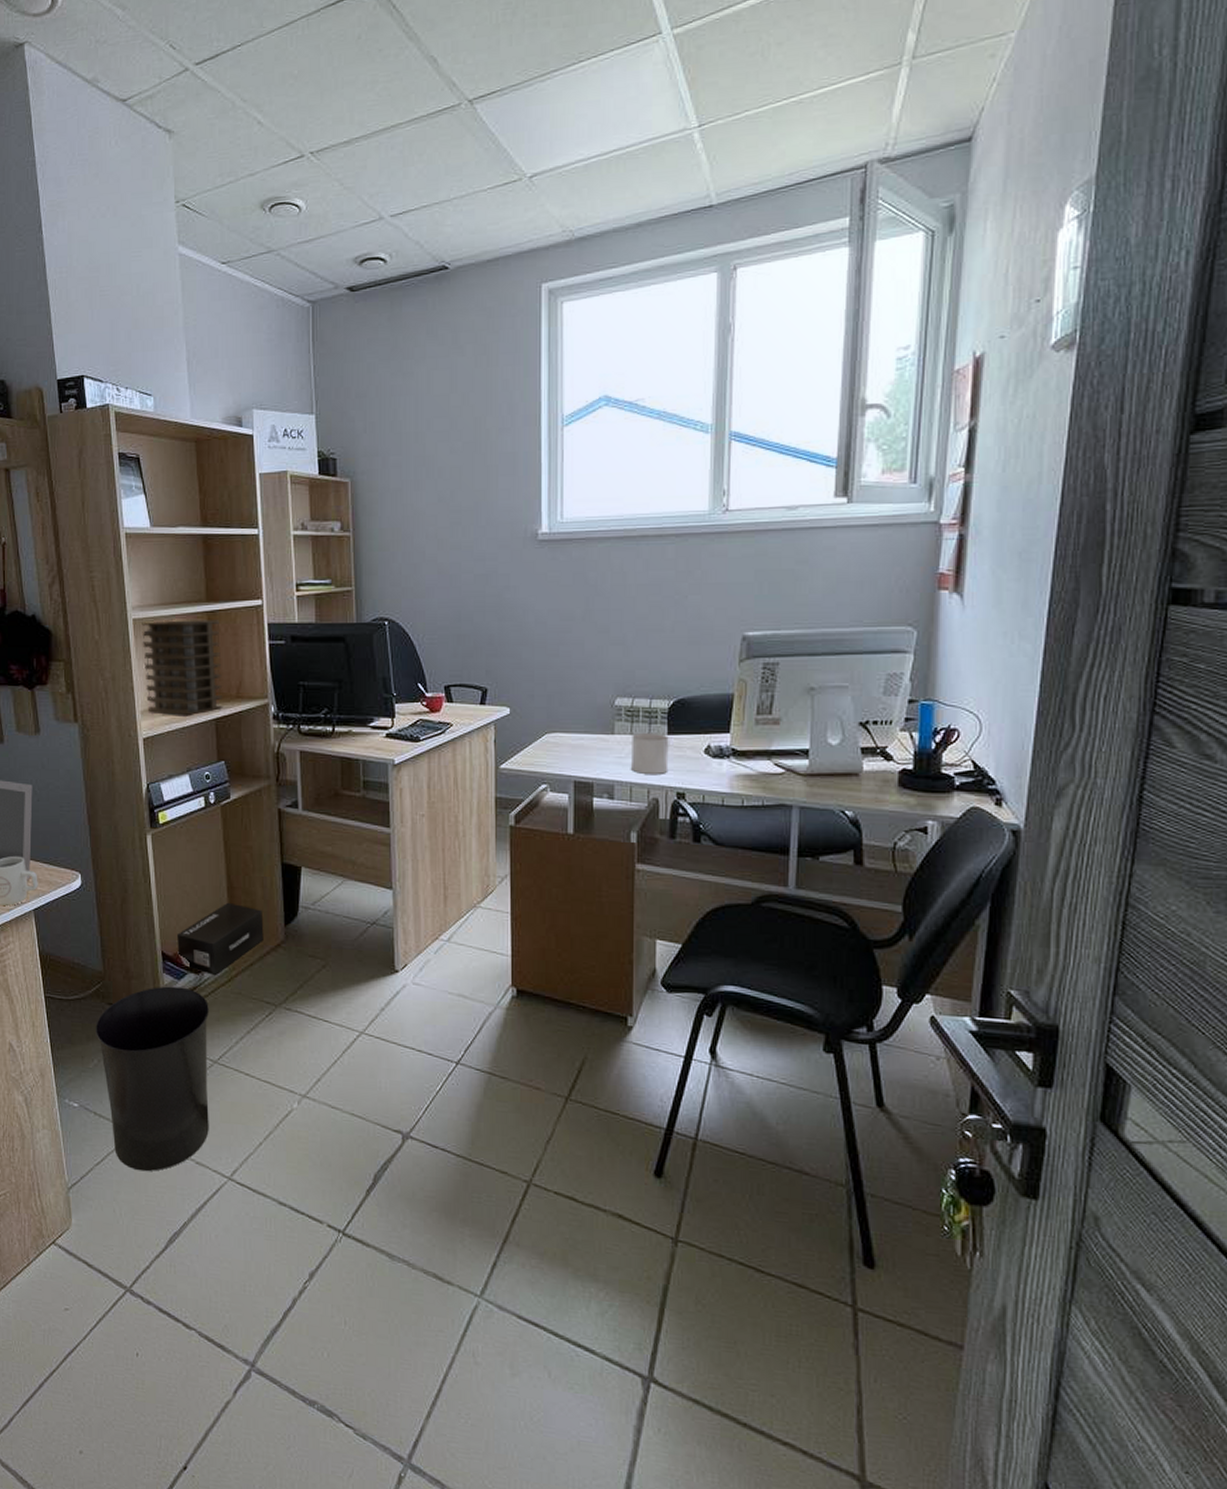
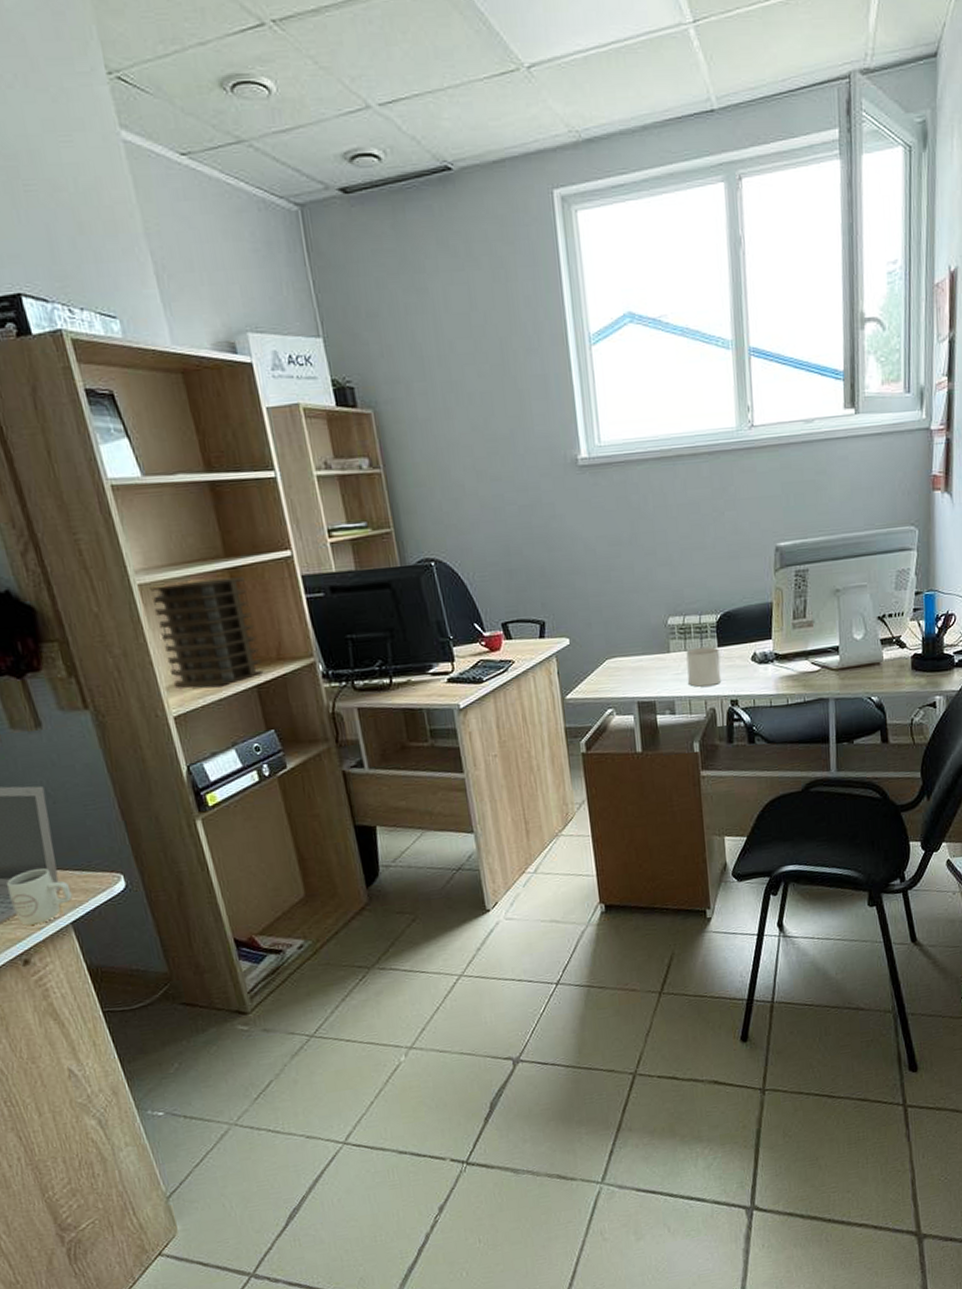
waste bin: present [96,986,209,1172] -> none [170,969,316,1161]
box: present [177,902,264,976] -> none [249,875,346,952]

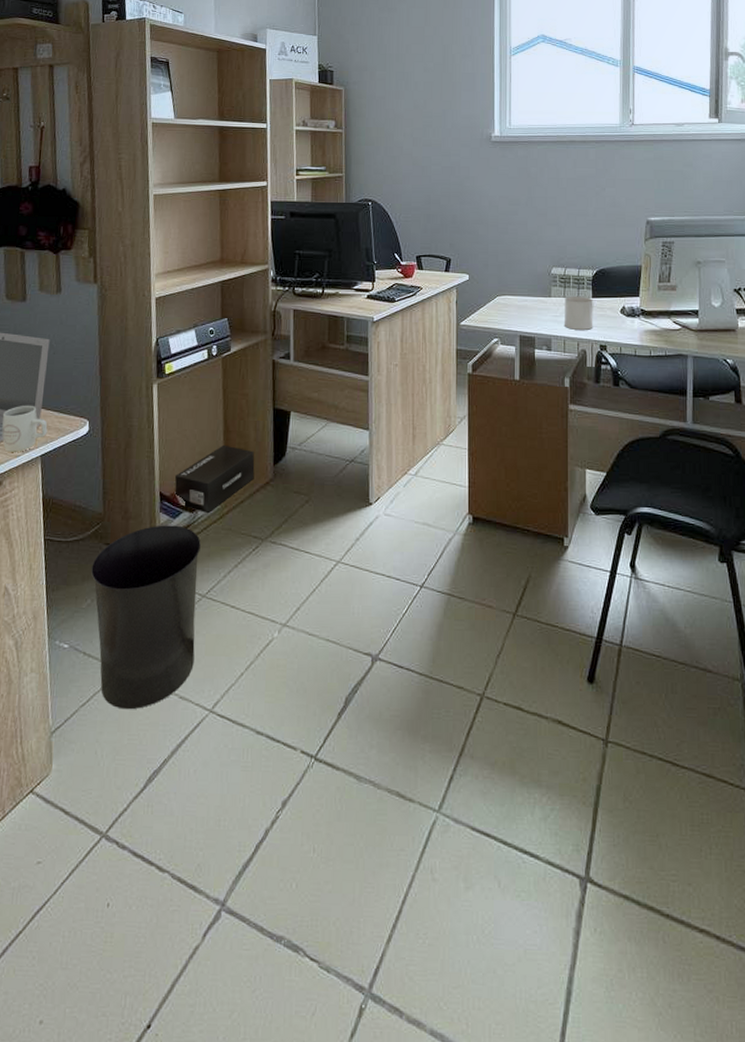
file organizer: present [150,576,264,688] -> none [161,196,229,278]
waste bin: none [170,969,316,1161] -> present [91,525,201,710]
box: none [249,875,346,952] -> present [175,444,255,514]

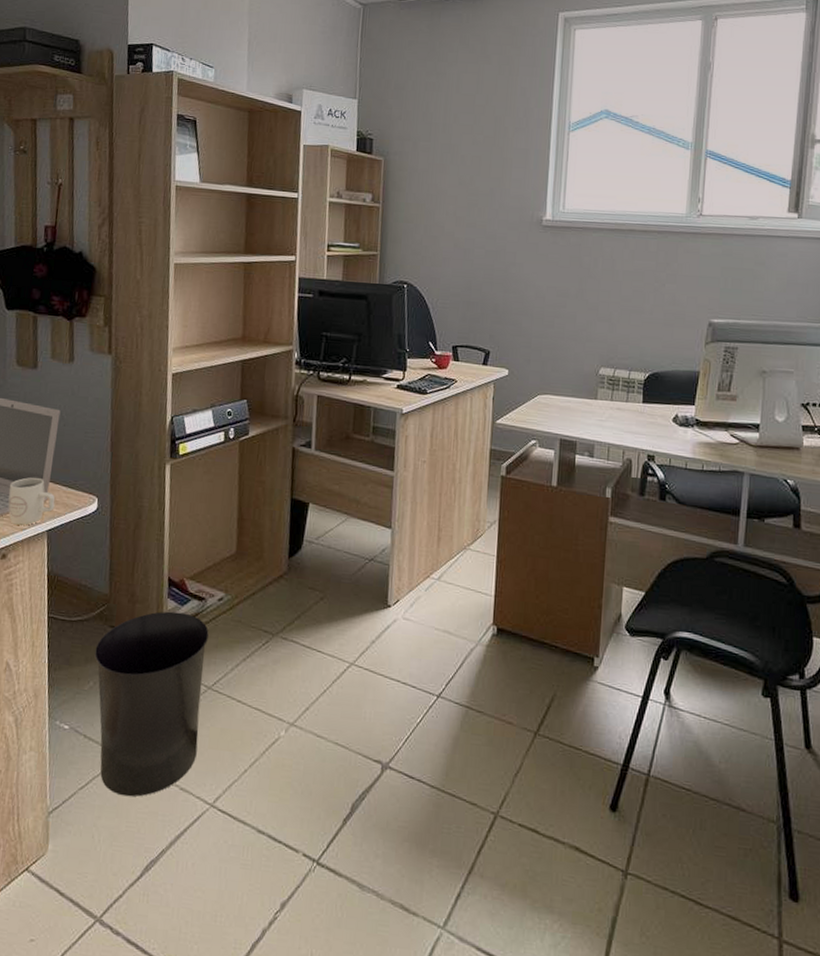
box: present [175,444,255,514] -> none [184,533,269,604]
mug: present [565,296,593,330] -> none [610,399,643,438]

